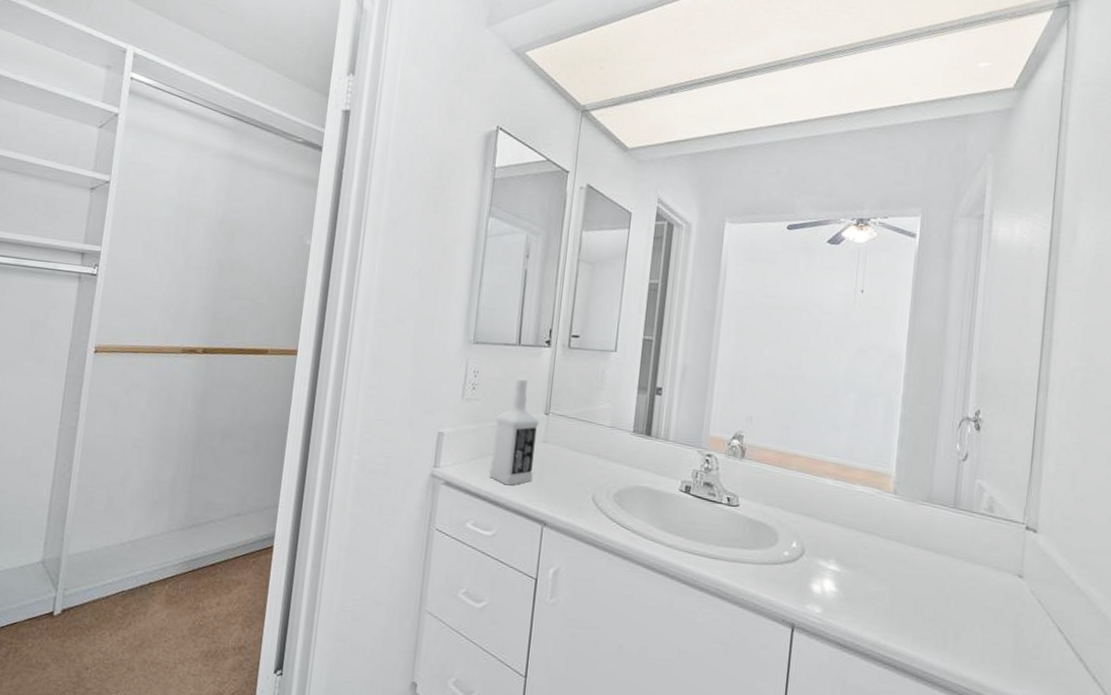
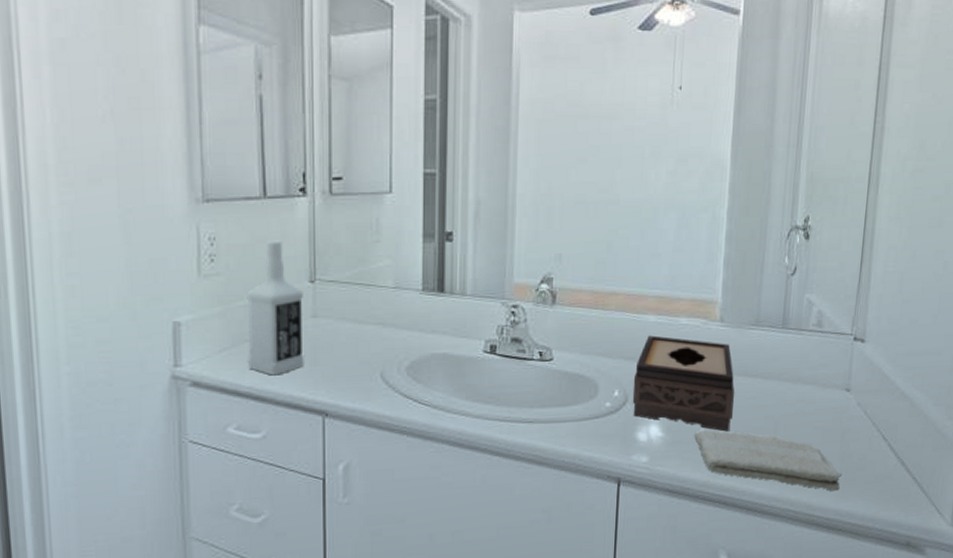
tissue box: none [808,497,906,597] -> present [632,335,734,432]
washcloth: none [866,591,1016,676] -> present [694,428,842,492]

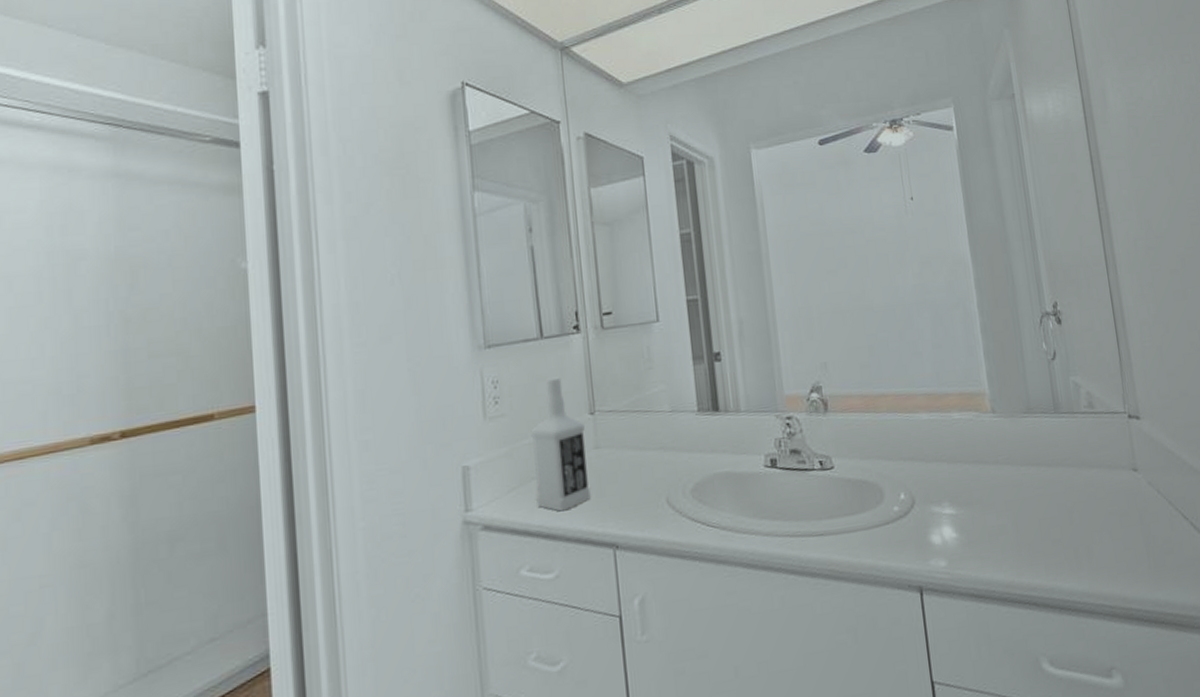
tissue box: present [632,335,734,432] -> none [917,433,1025,526]
washcloth: present [694,428,842,492] -> none [989,524,1152,580]

